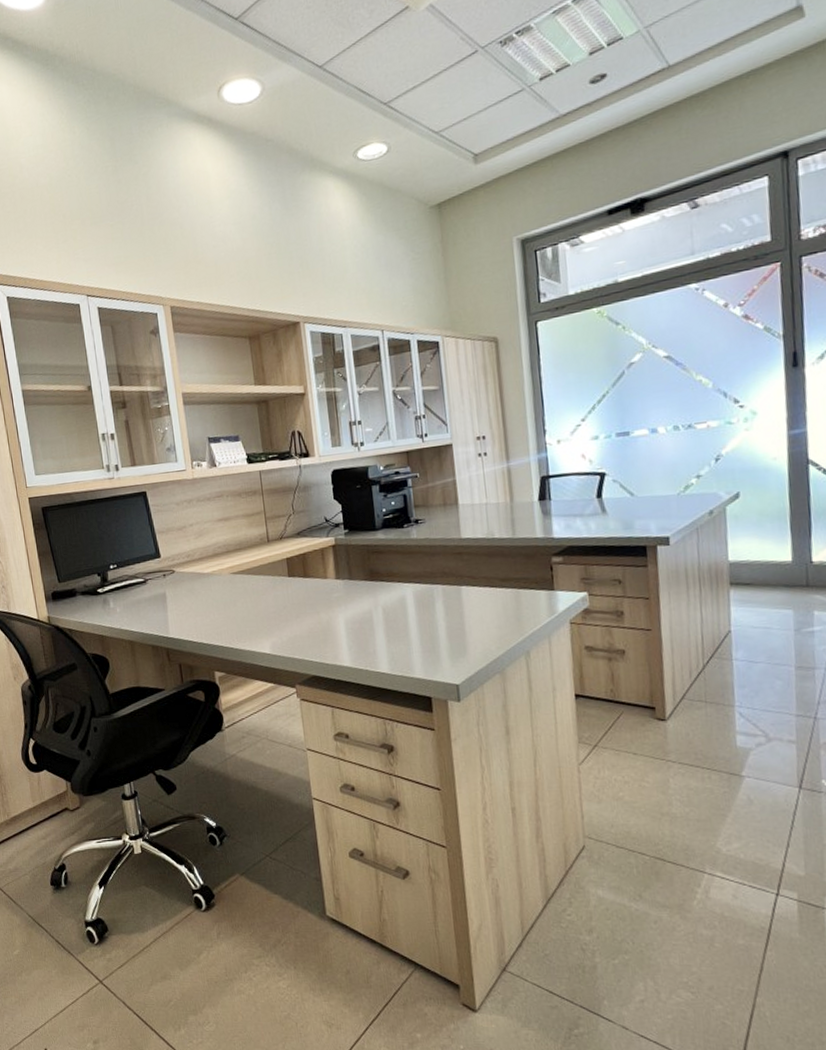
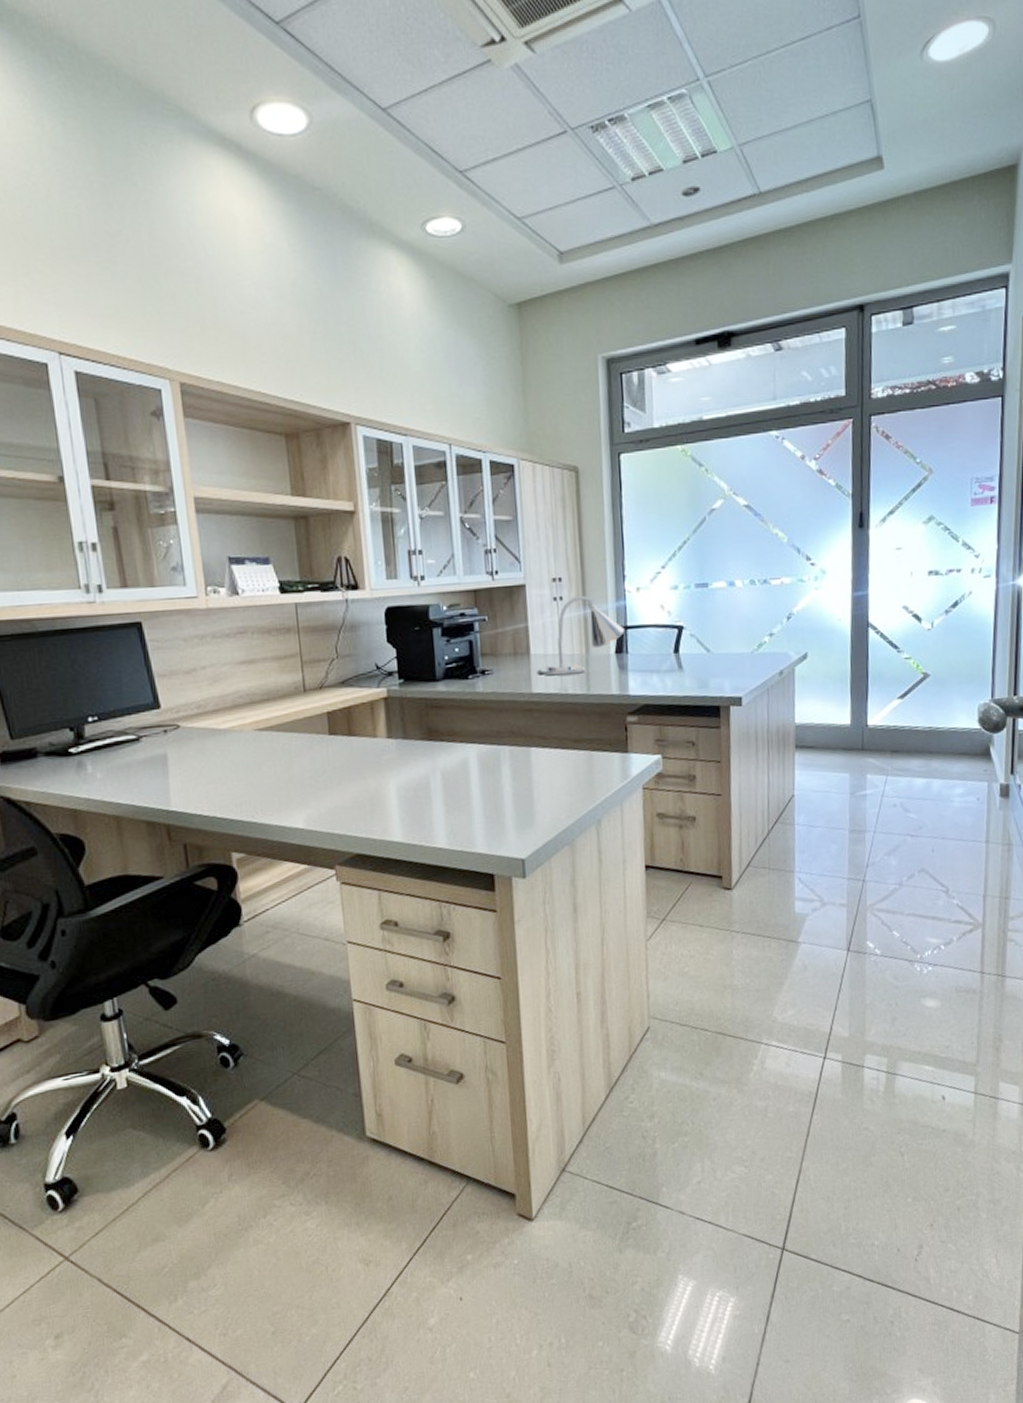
table lamp: none [465,450,547,523] -> present [537,595,625,676]

